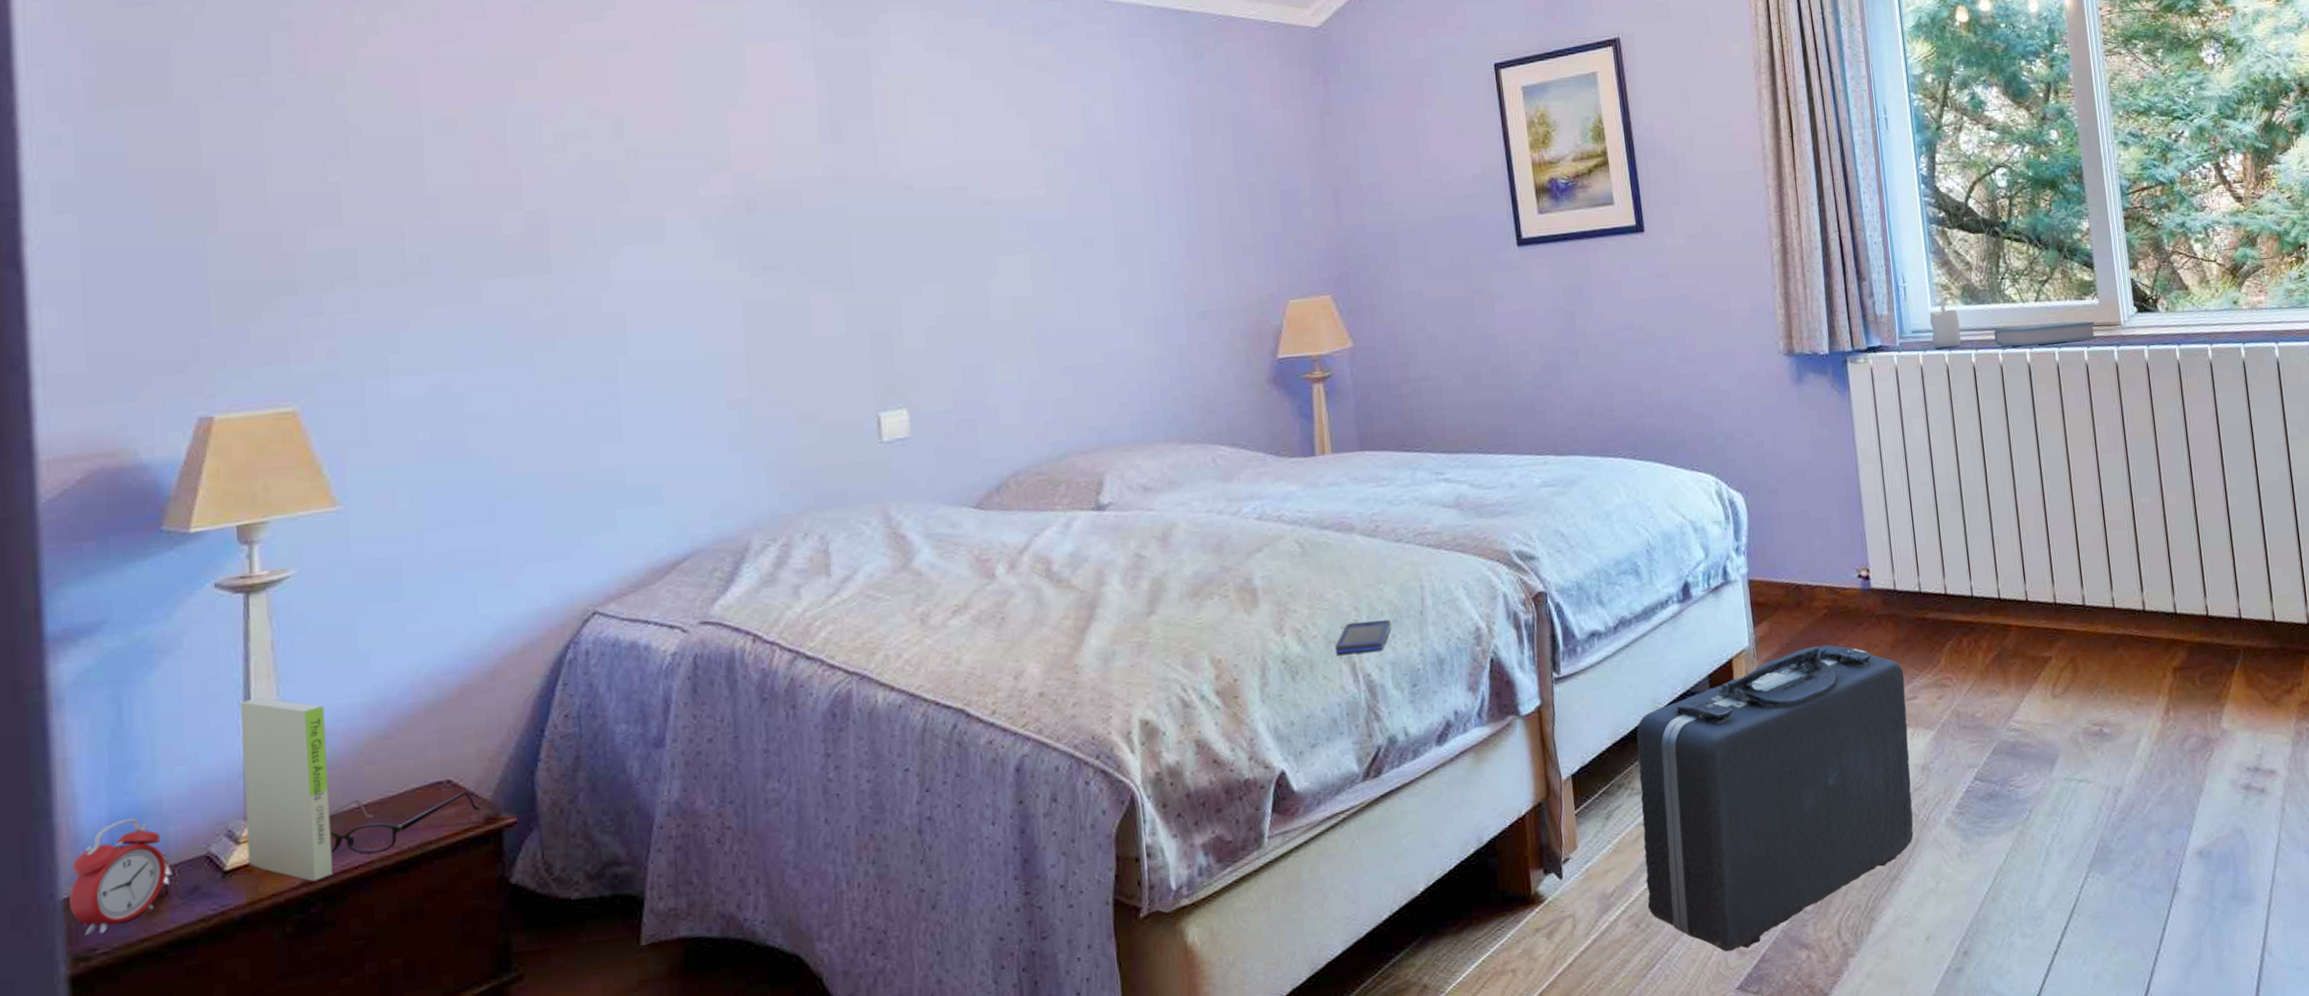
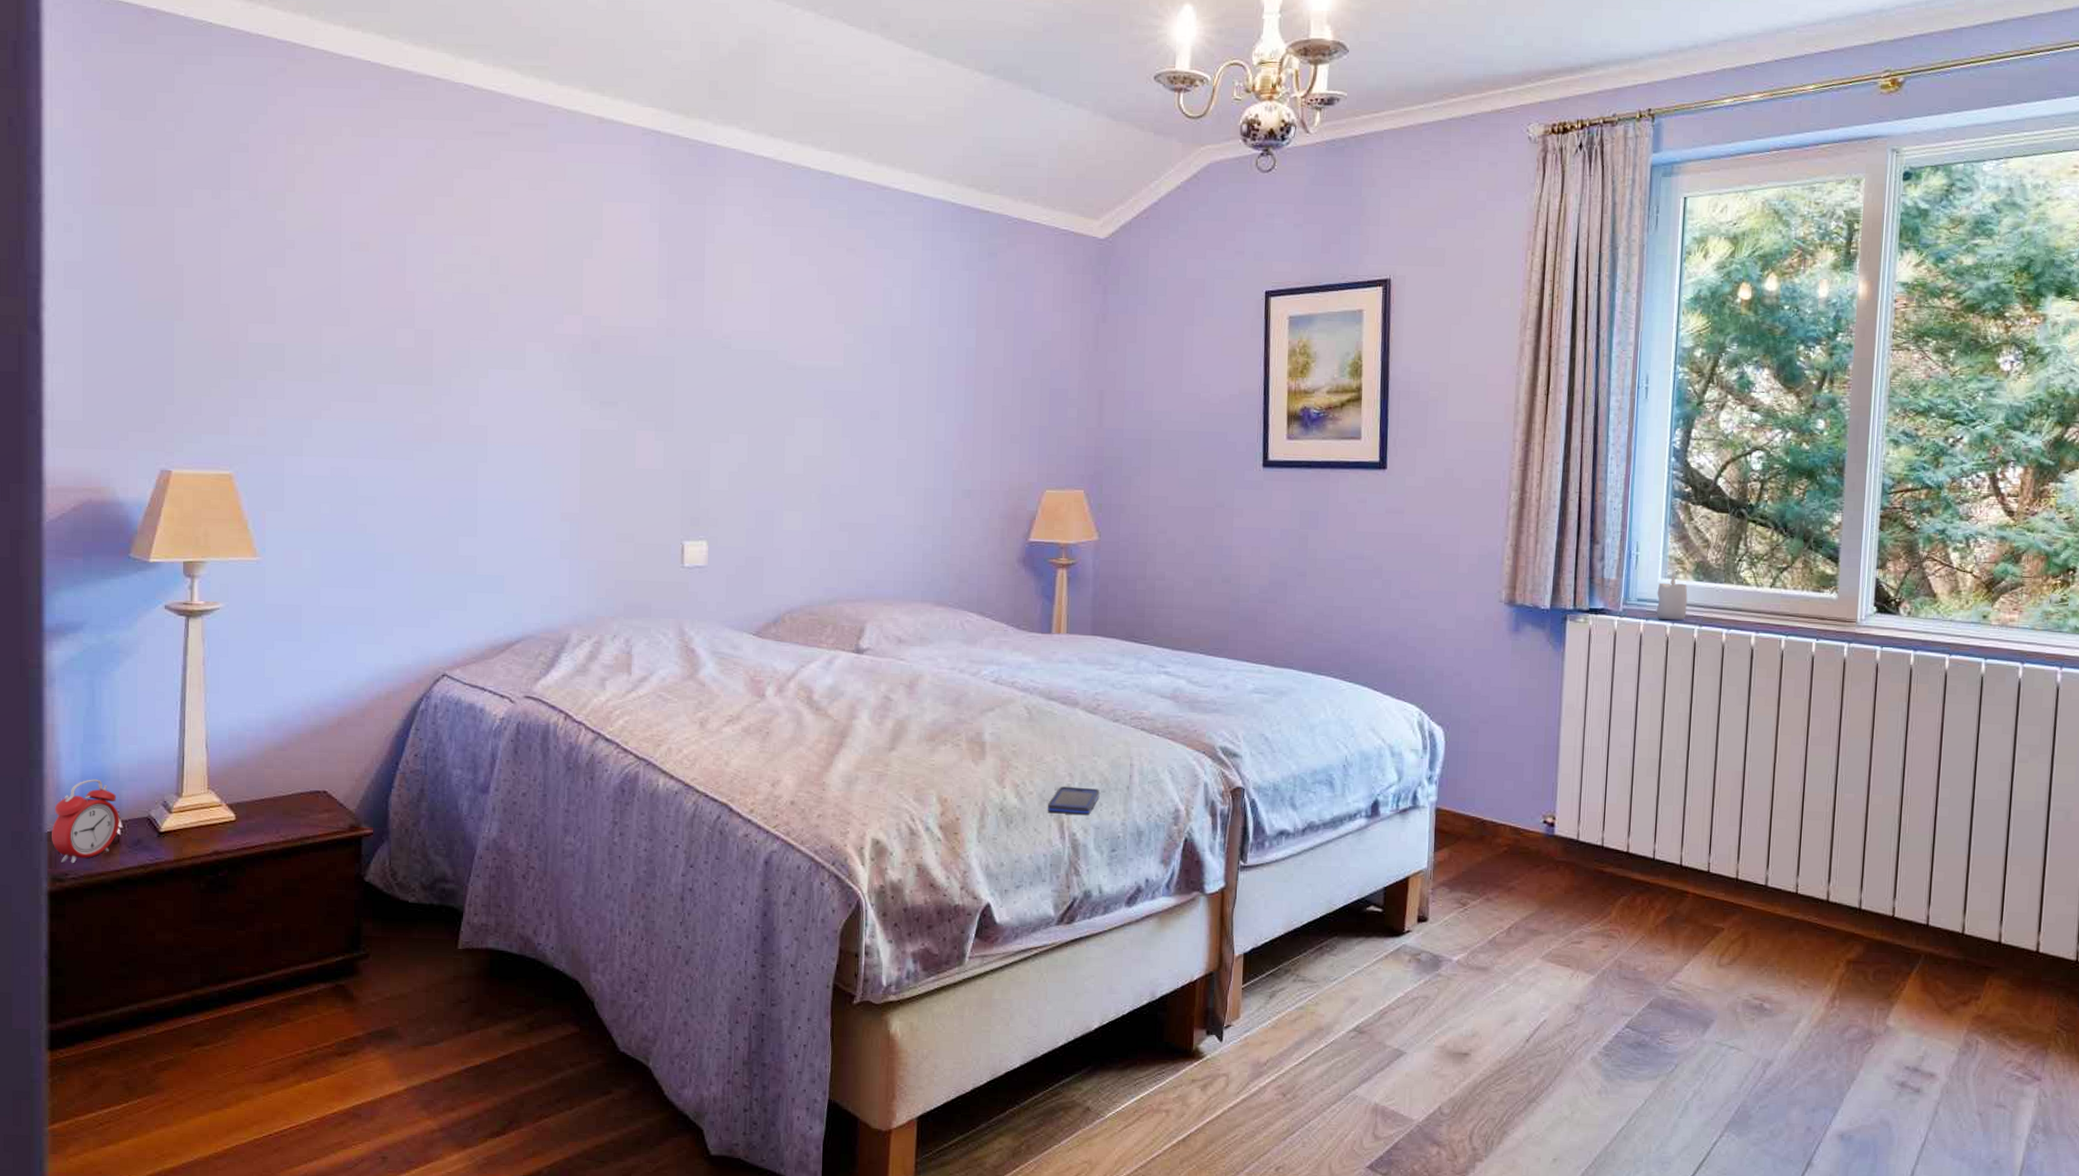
book: present [241,697,334,882] -> none [177,701,238,852]
eyeglasses: present [328,791,481,854] -> none [236,793,347,838]
suitcase: present [1636,645,1914,952] -> none [1296,878,1573,1134]
book: present [1994,321,2096,347] -> none [1721,608,1829,633]

